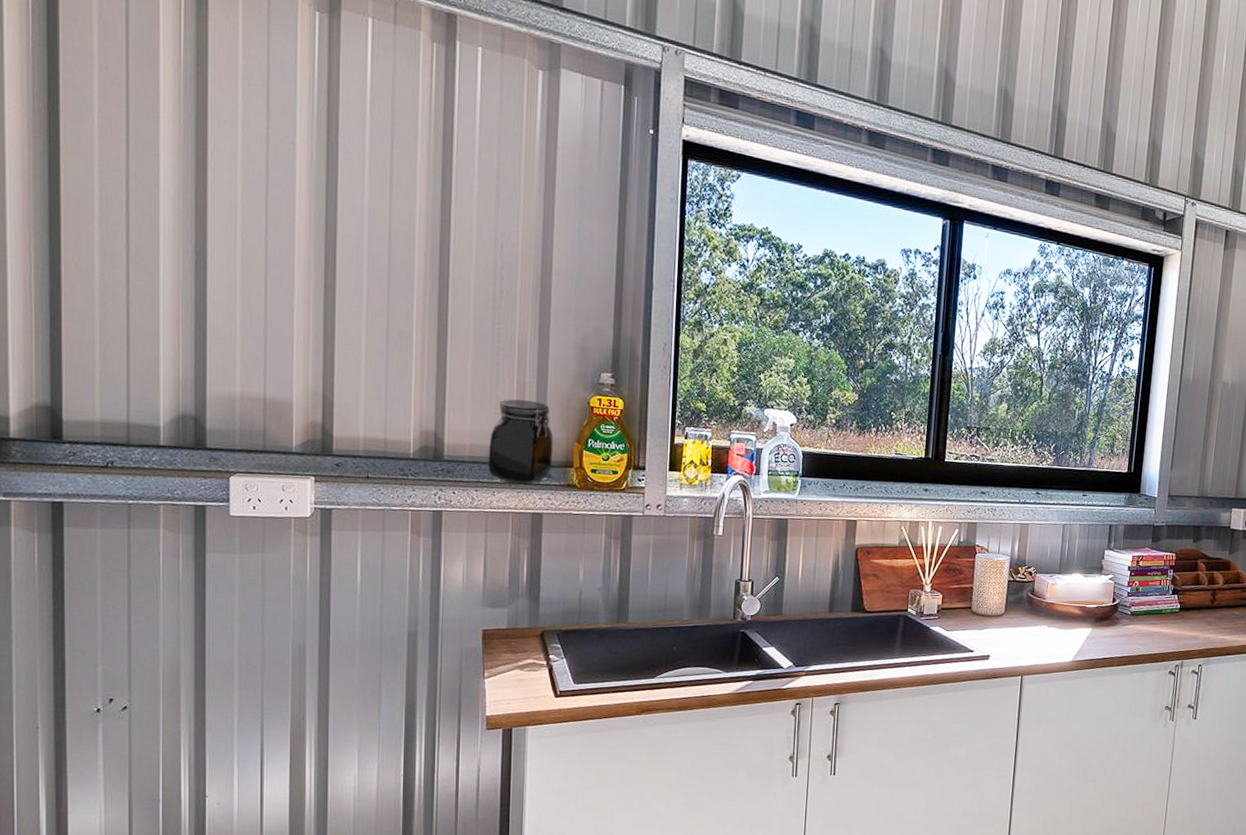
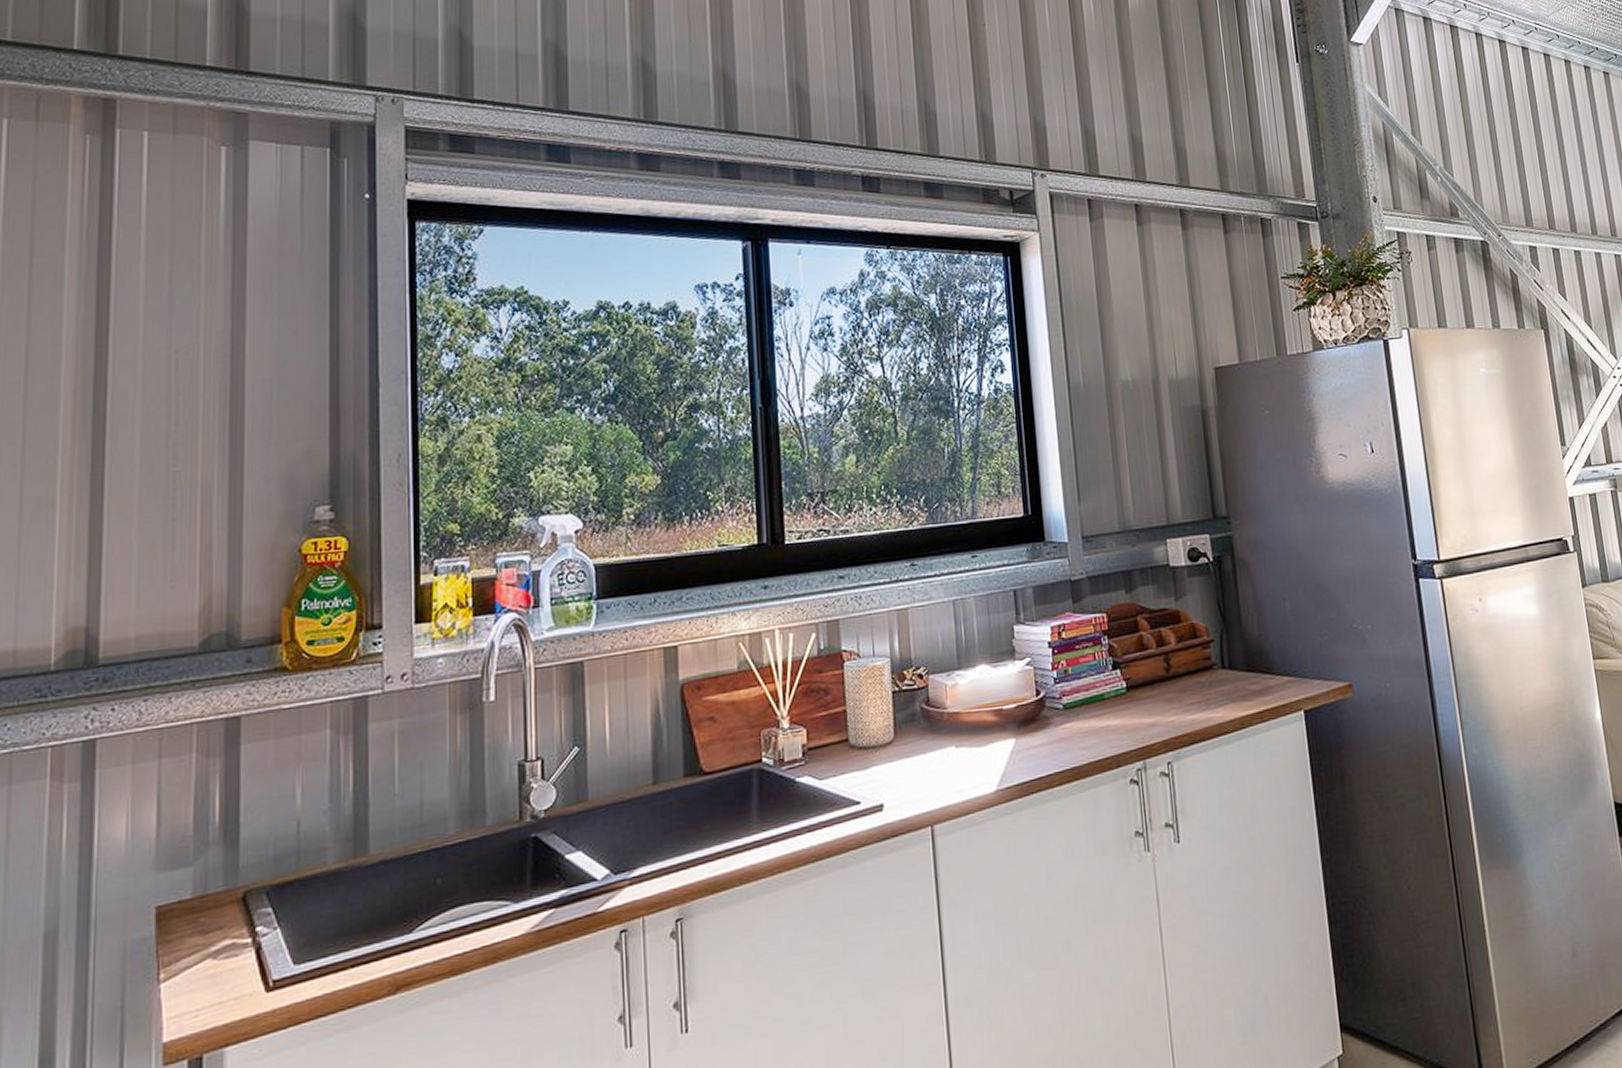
jar: present [488,399,553,485] -> none [161,560,253,682]

